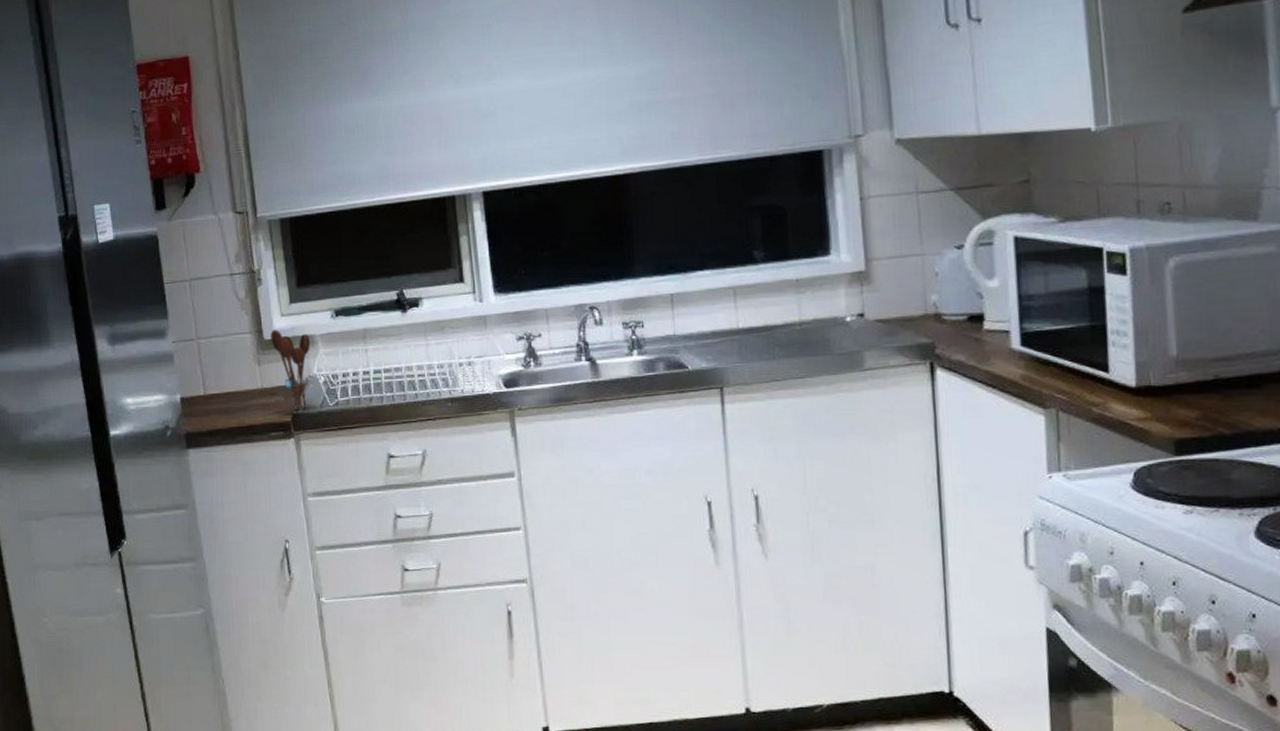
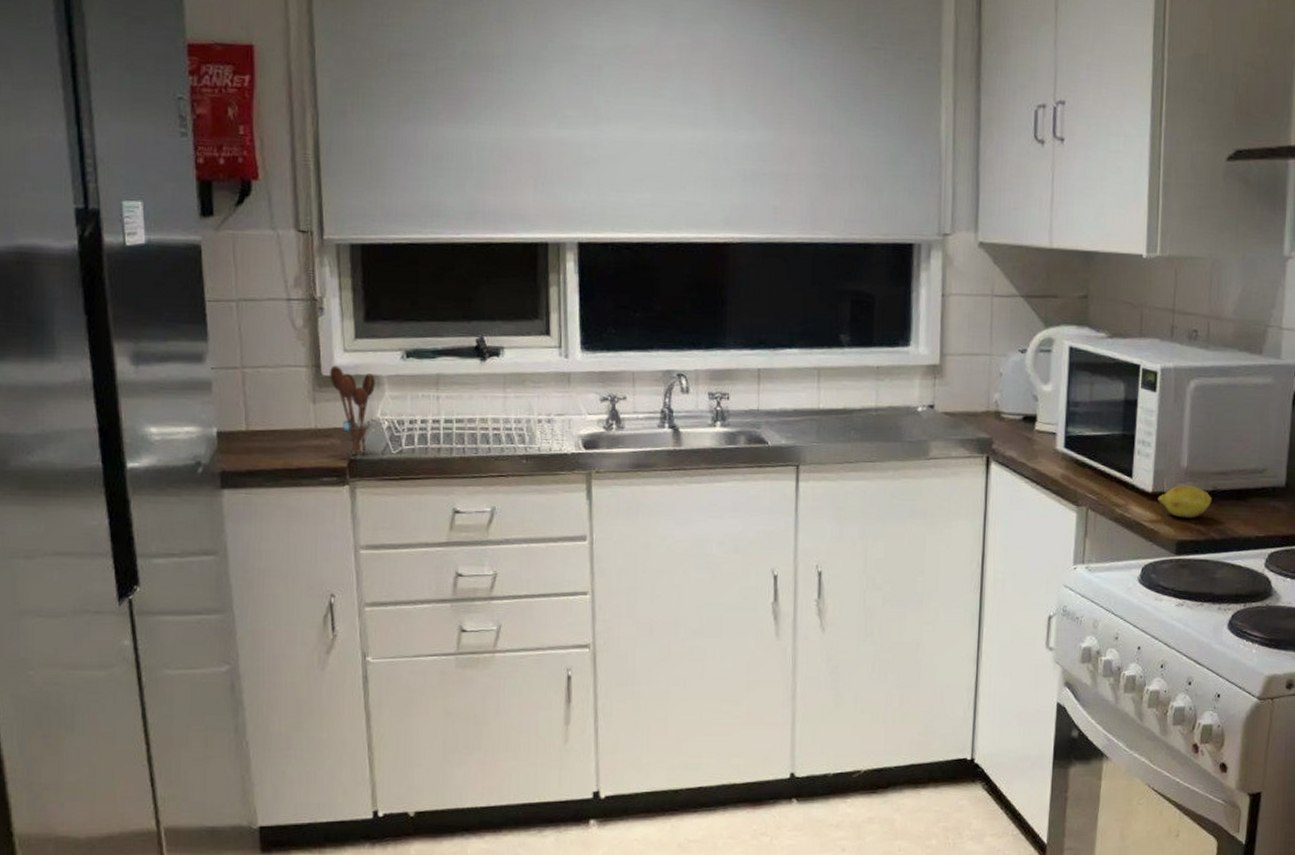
fruit: none [1144,375,1215,413] -> present [1158,485,1212,518]

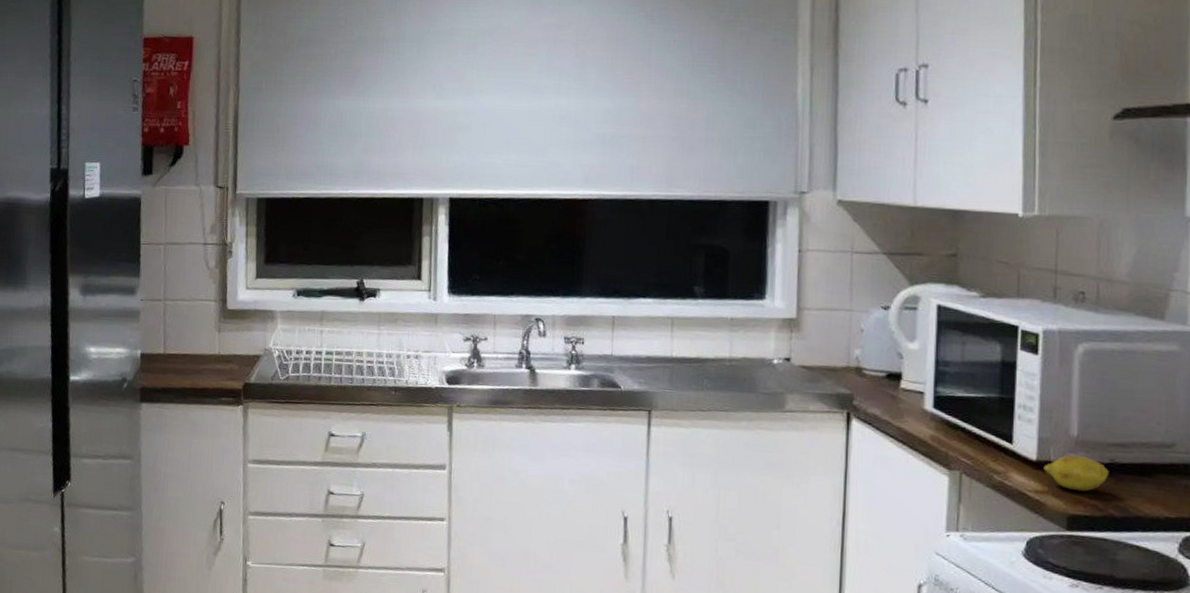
utensil holder: present [330,365,375,454] -> none [233,301,270,379]

